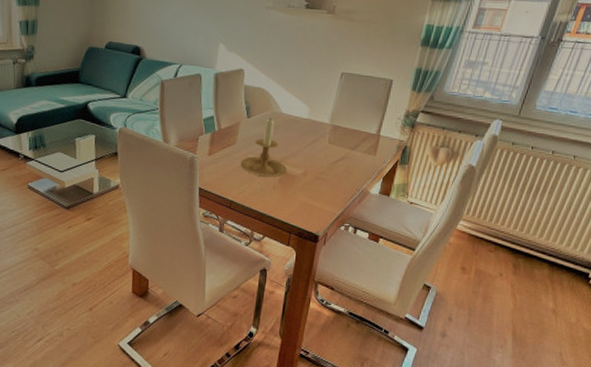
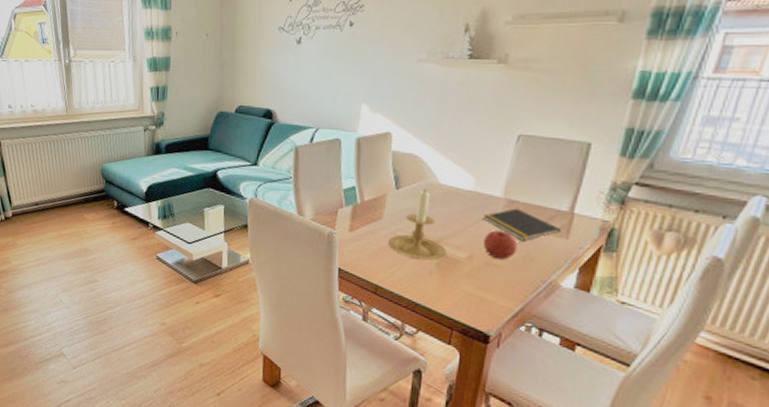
notepad: none [315,132,371,158] -> present [484,208,562,241]
fruit: none [315,150,340,174] -> present [483,230,518,260]

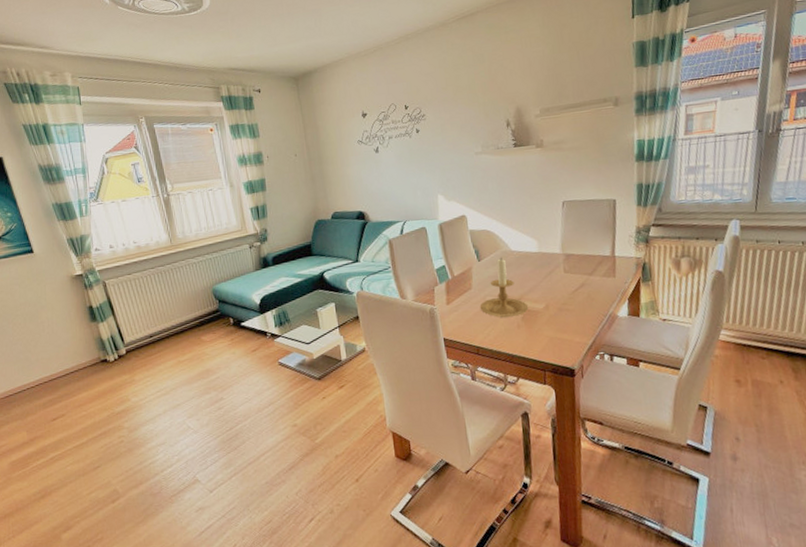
fruit: present [483,230,518,260] -> none [554,280,581,304]
notepad: present [484,208,562,241] -> none [550,260,610,285]

